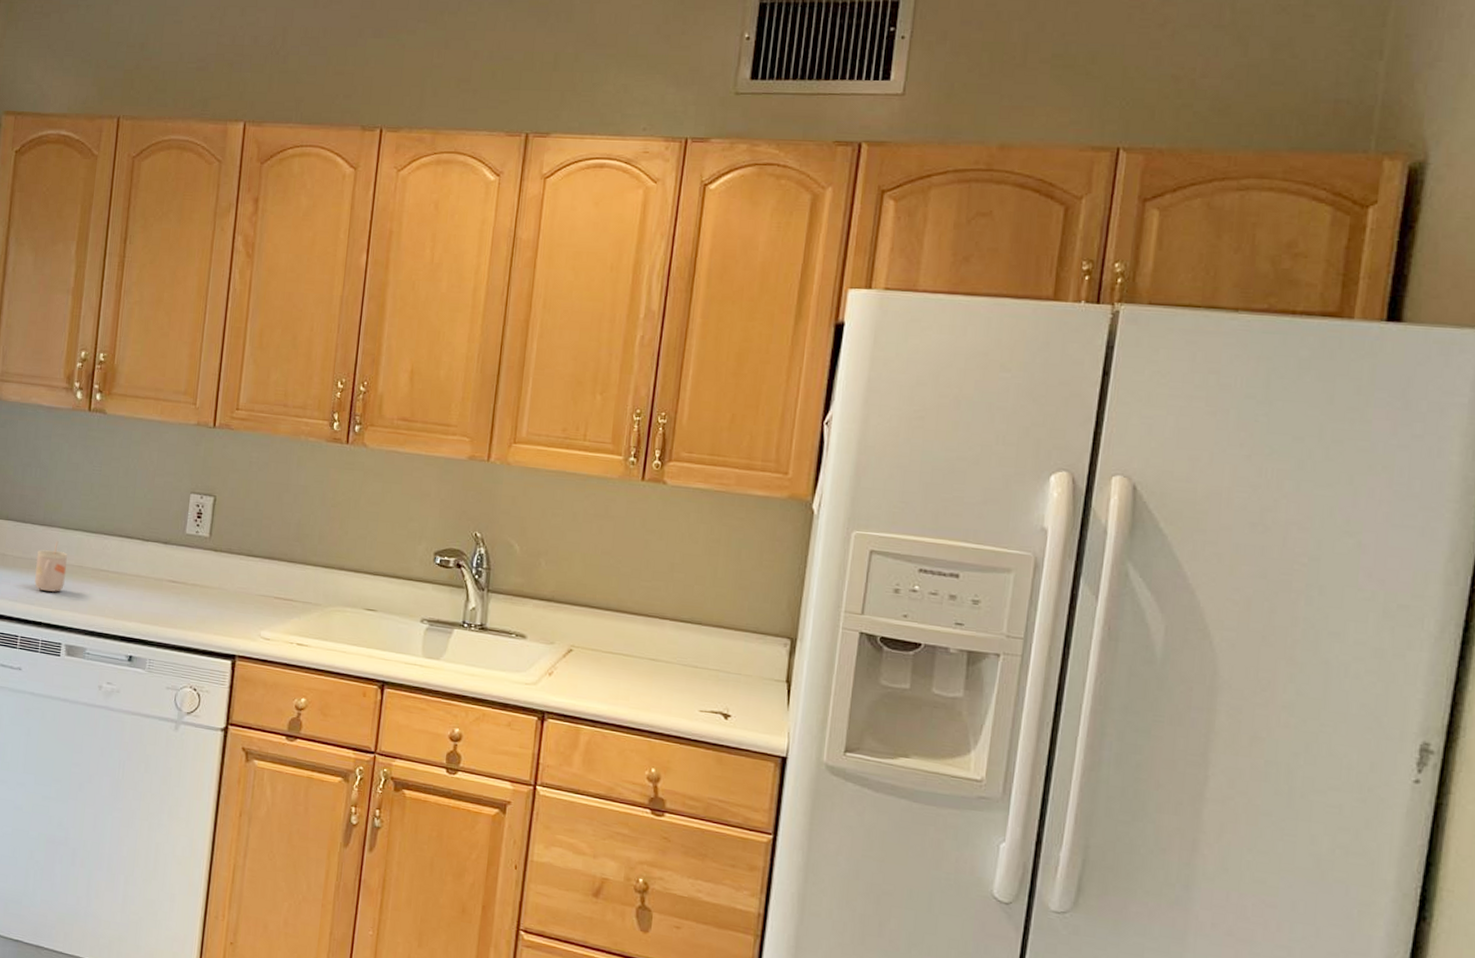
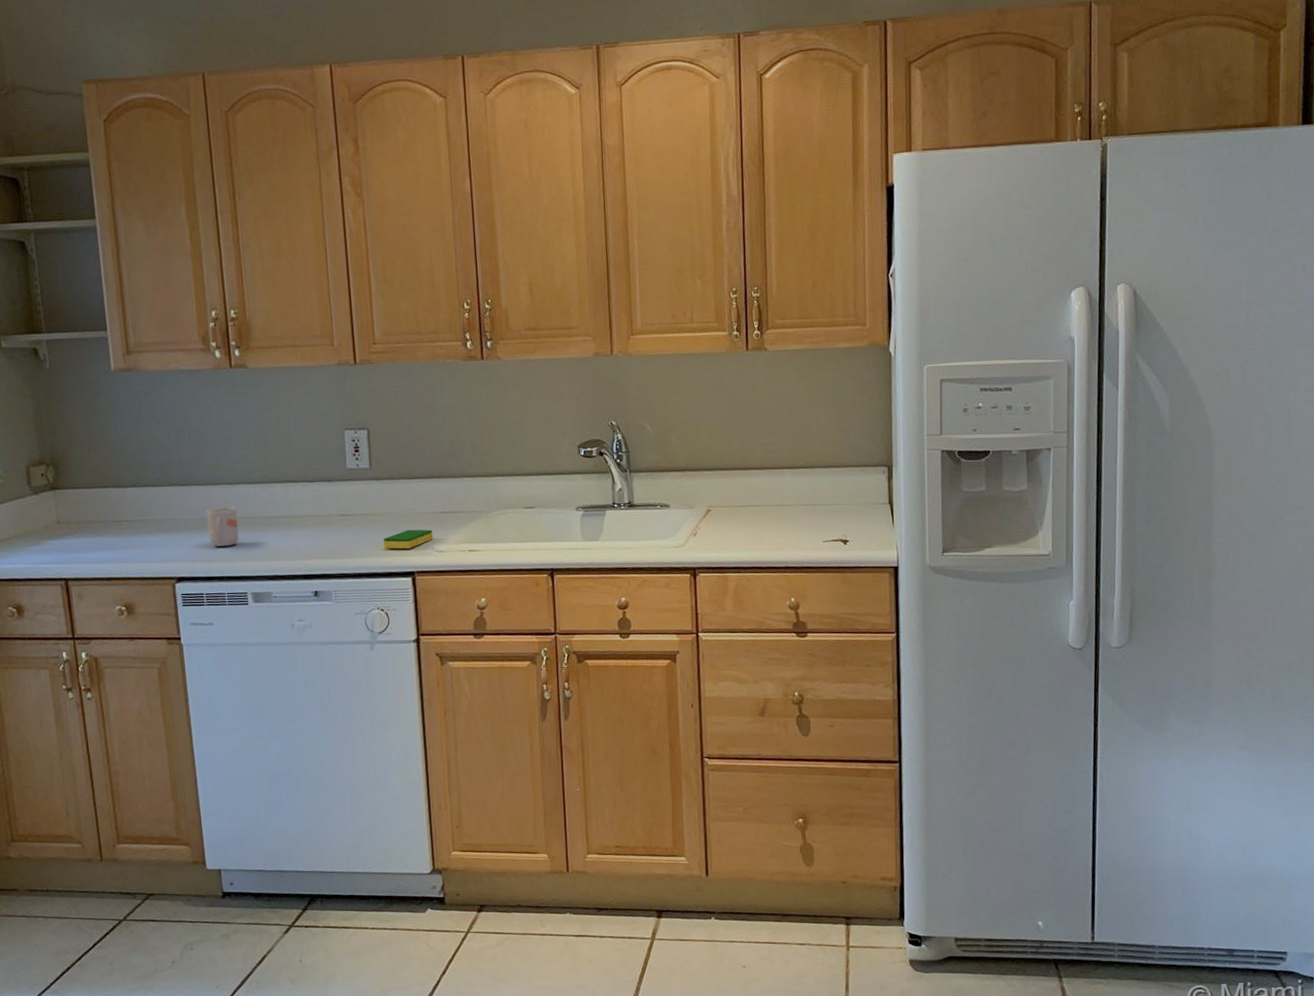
dish sponge: none [208,609,263,631] -> present [383,529,433,550]

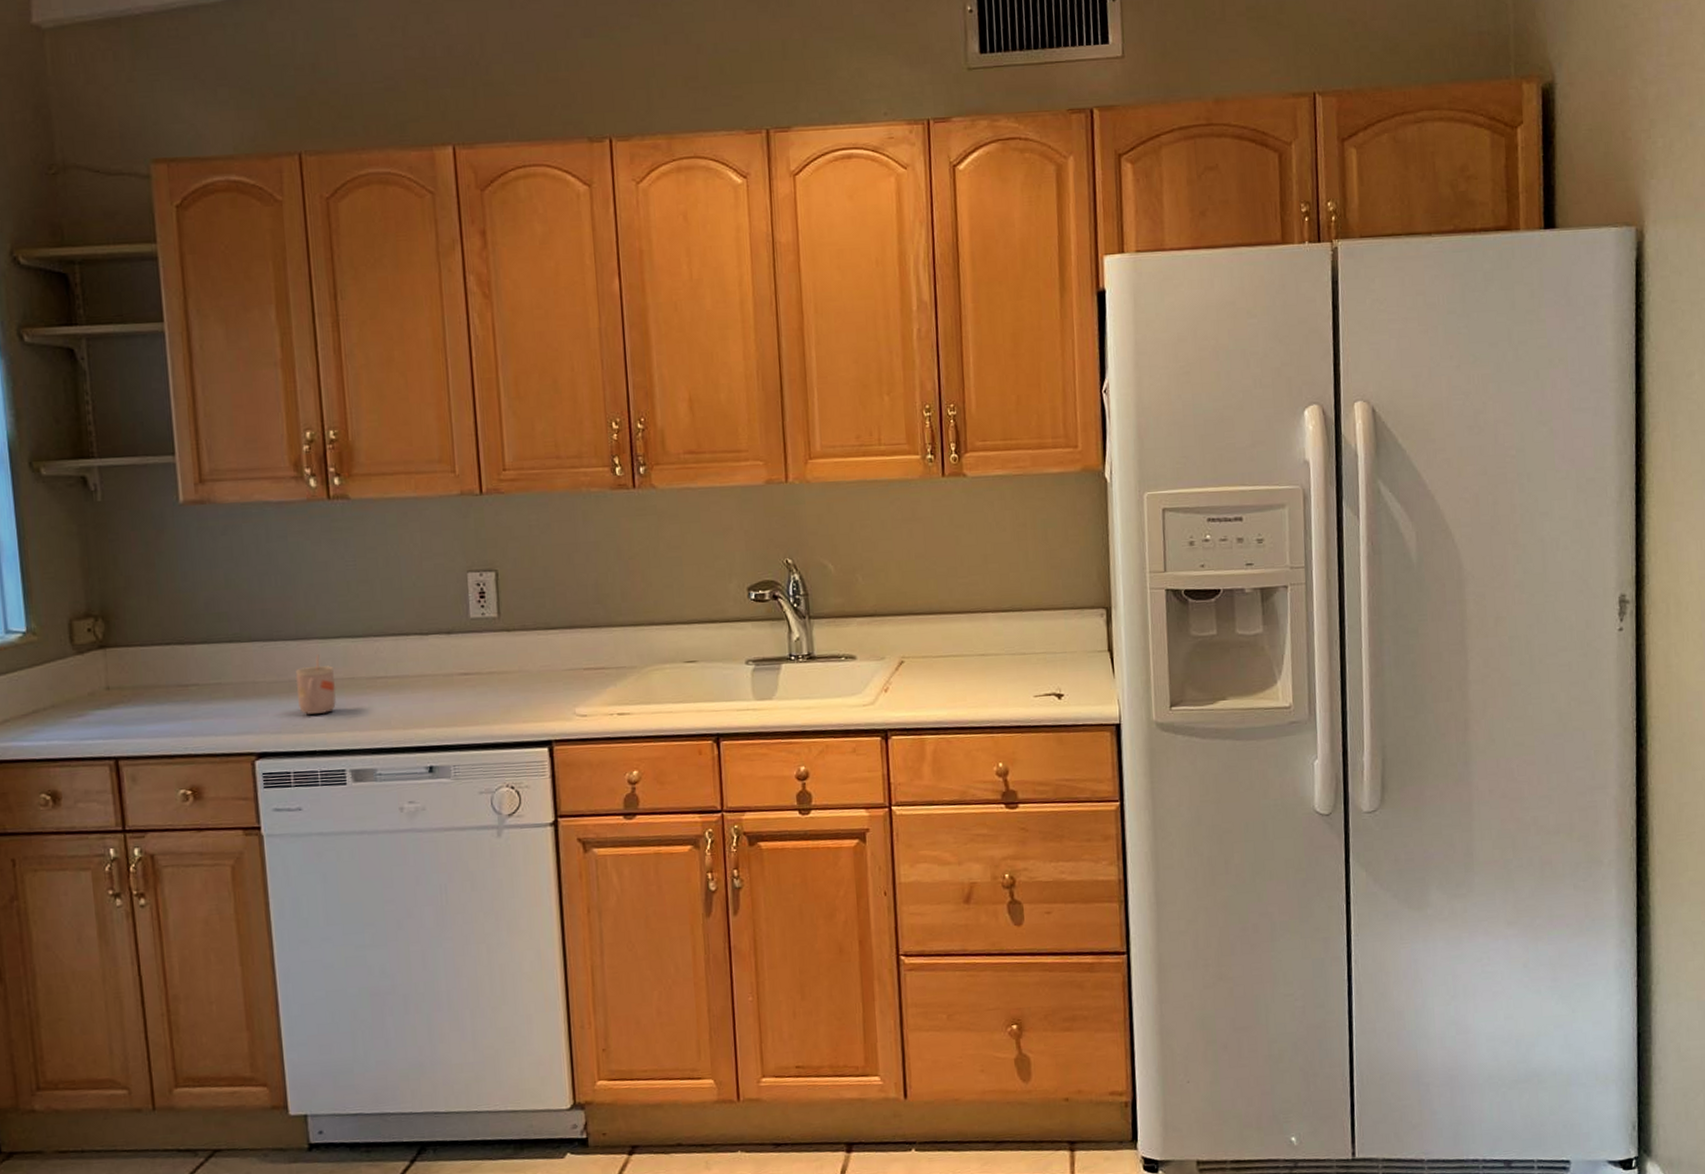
dish sponge: present [383,529,433,550] -> none [513,689,575,714]

